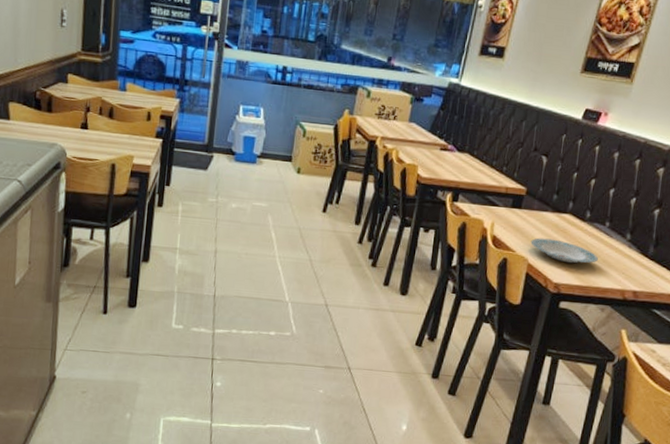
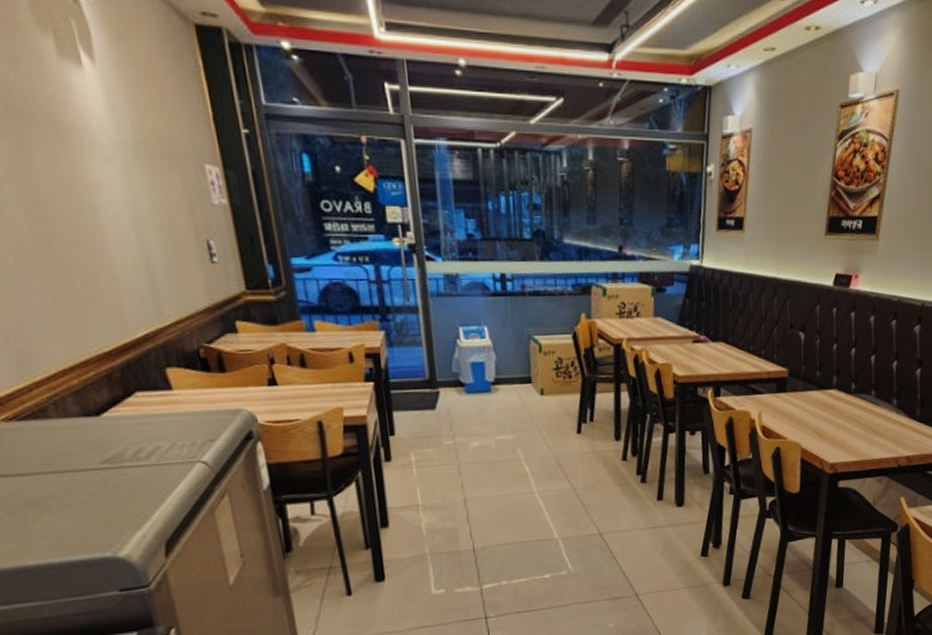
plate: present [530,238,598,264] -> none [801,418,869,441]

